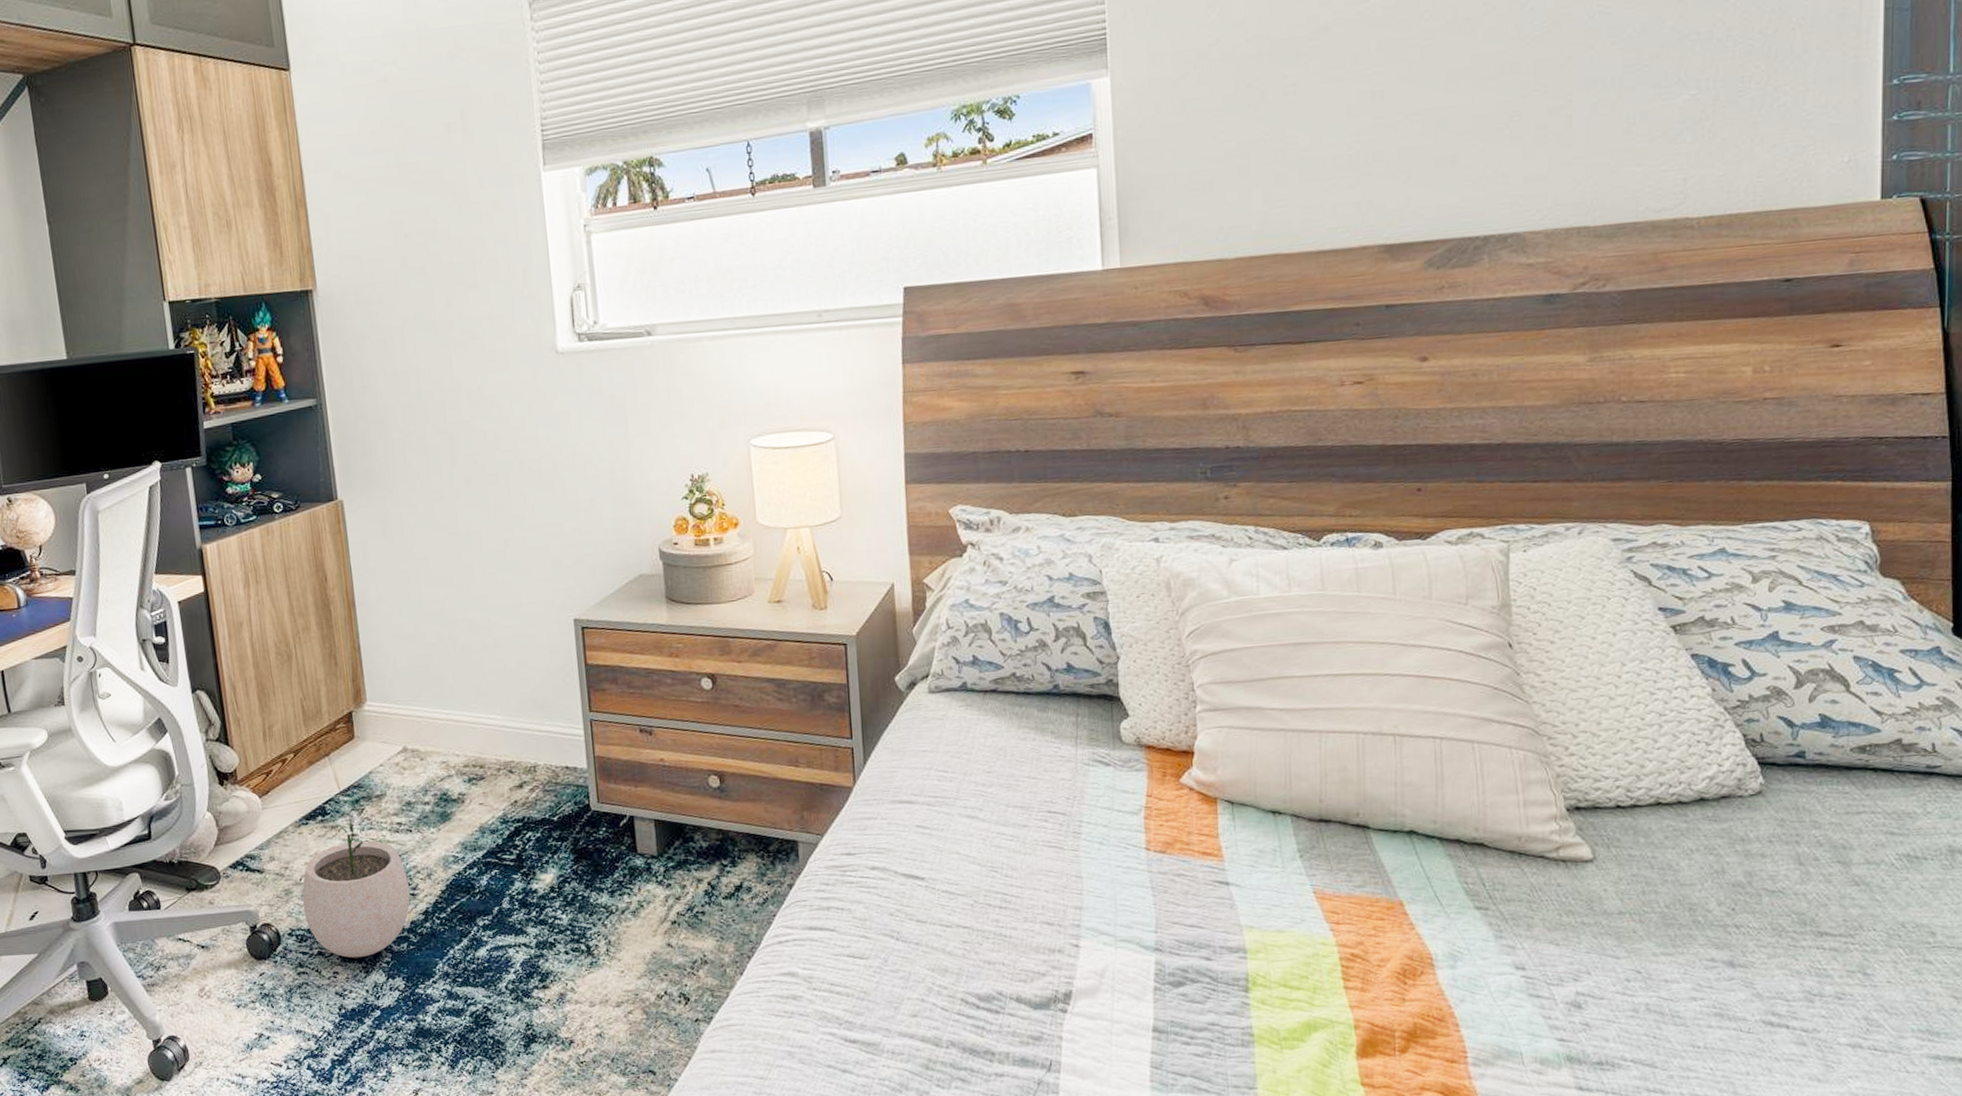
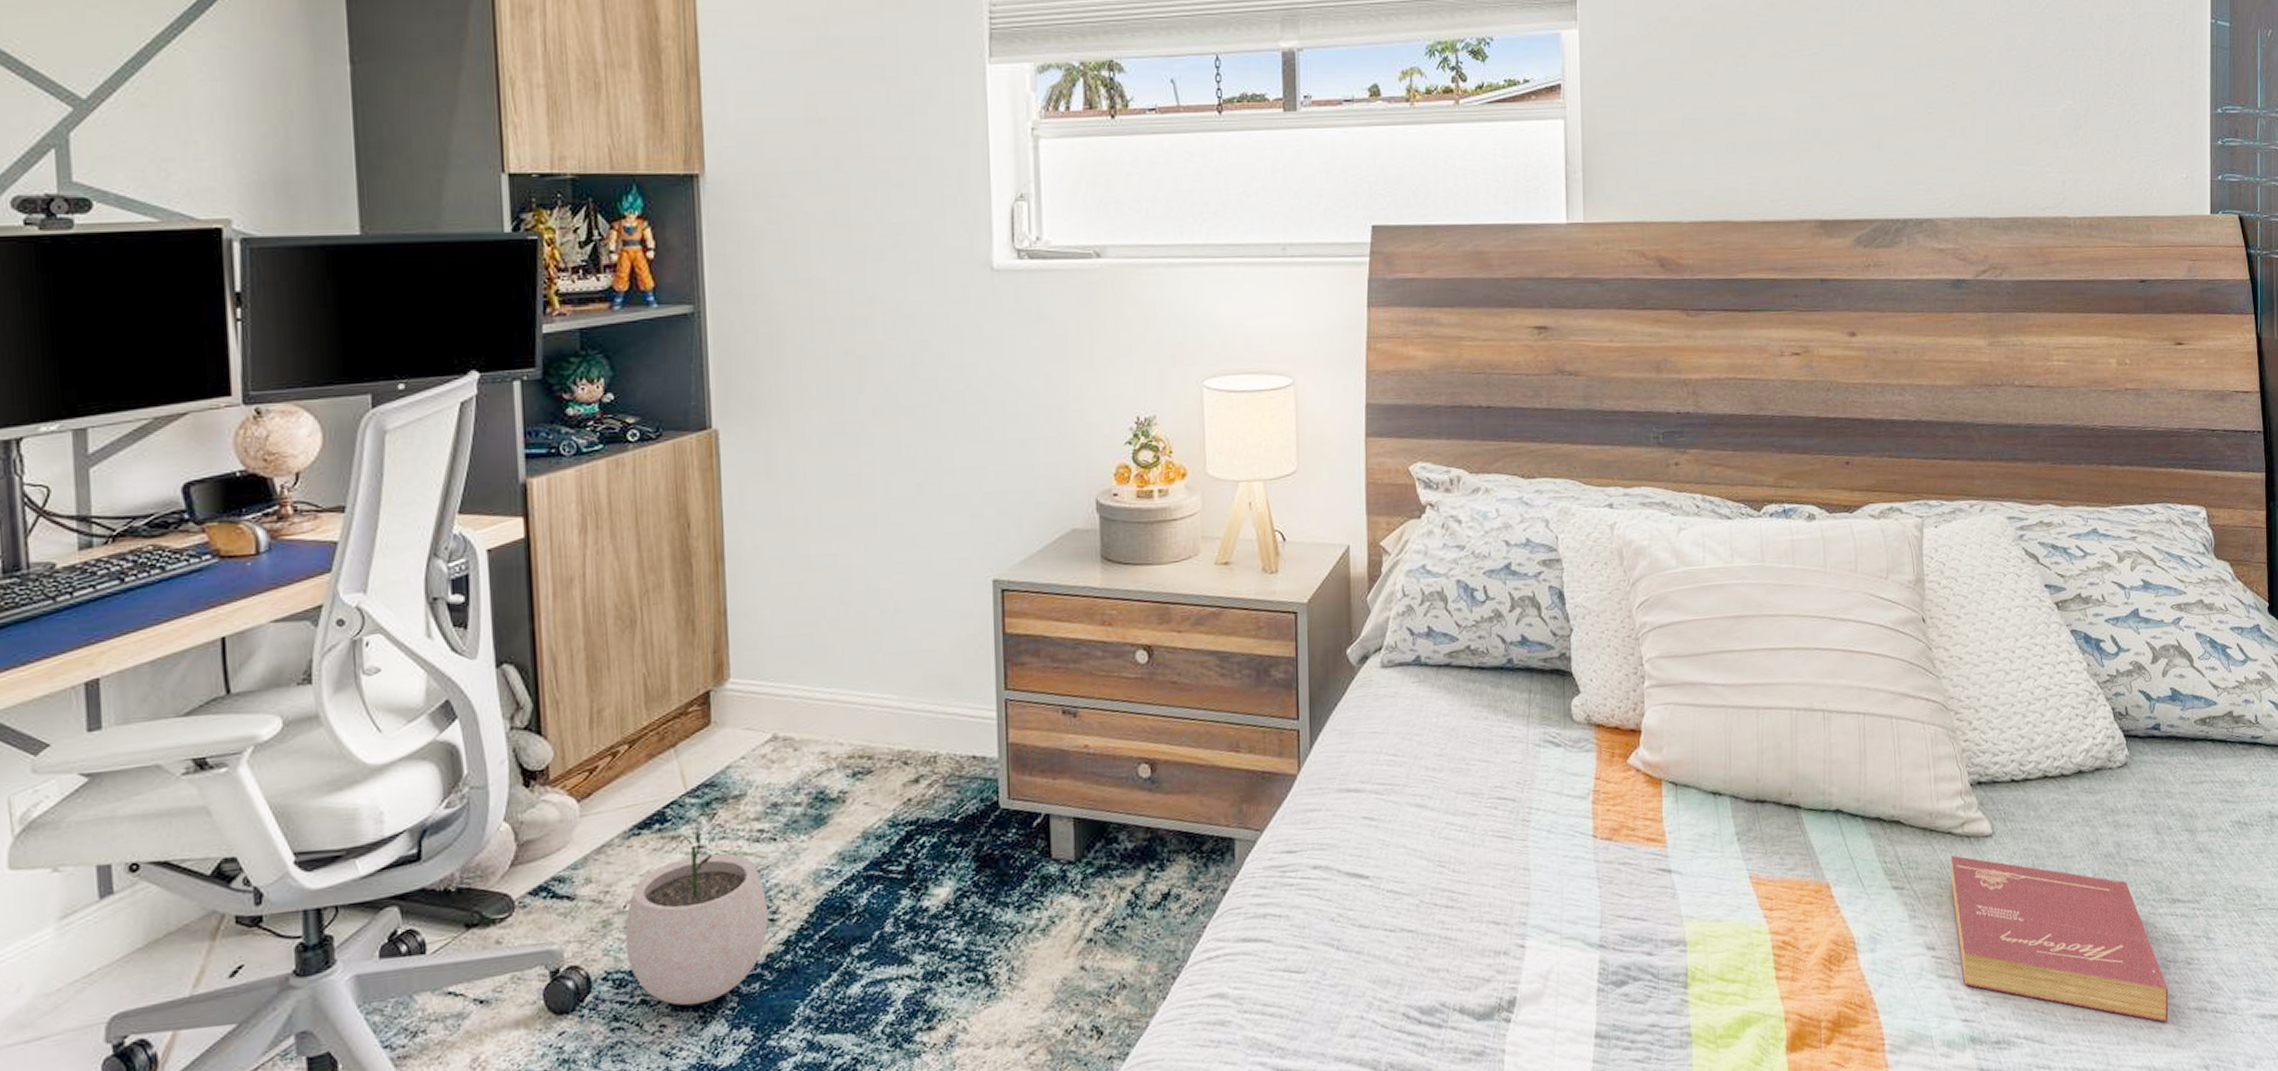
book: none [1543,878,1813,1056] -> present [1951,855,2169,1022]

